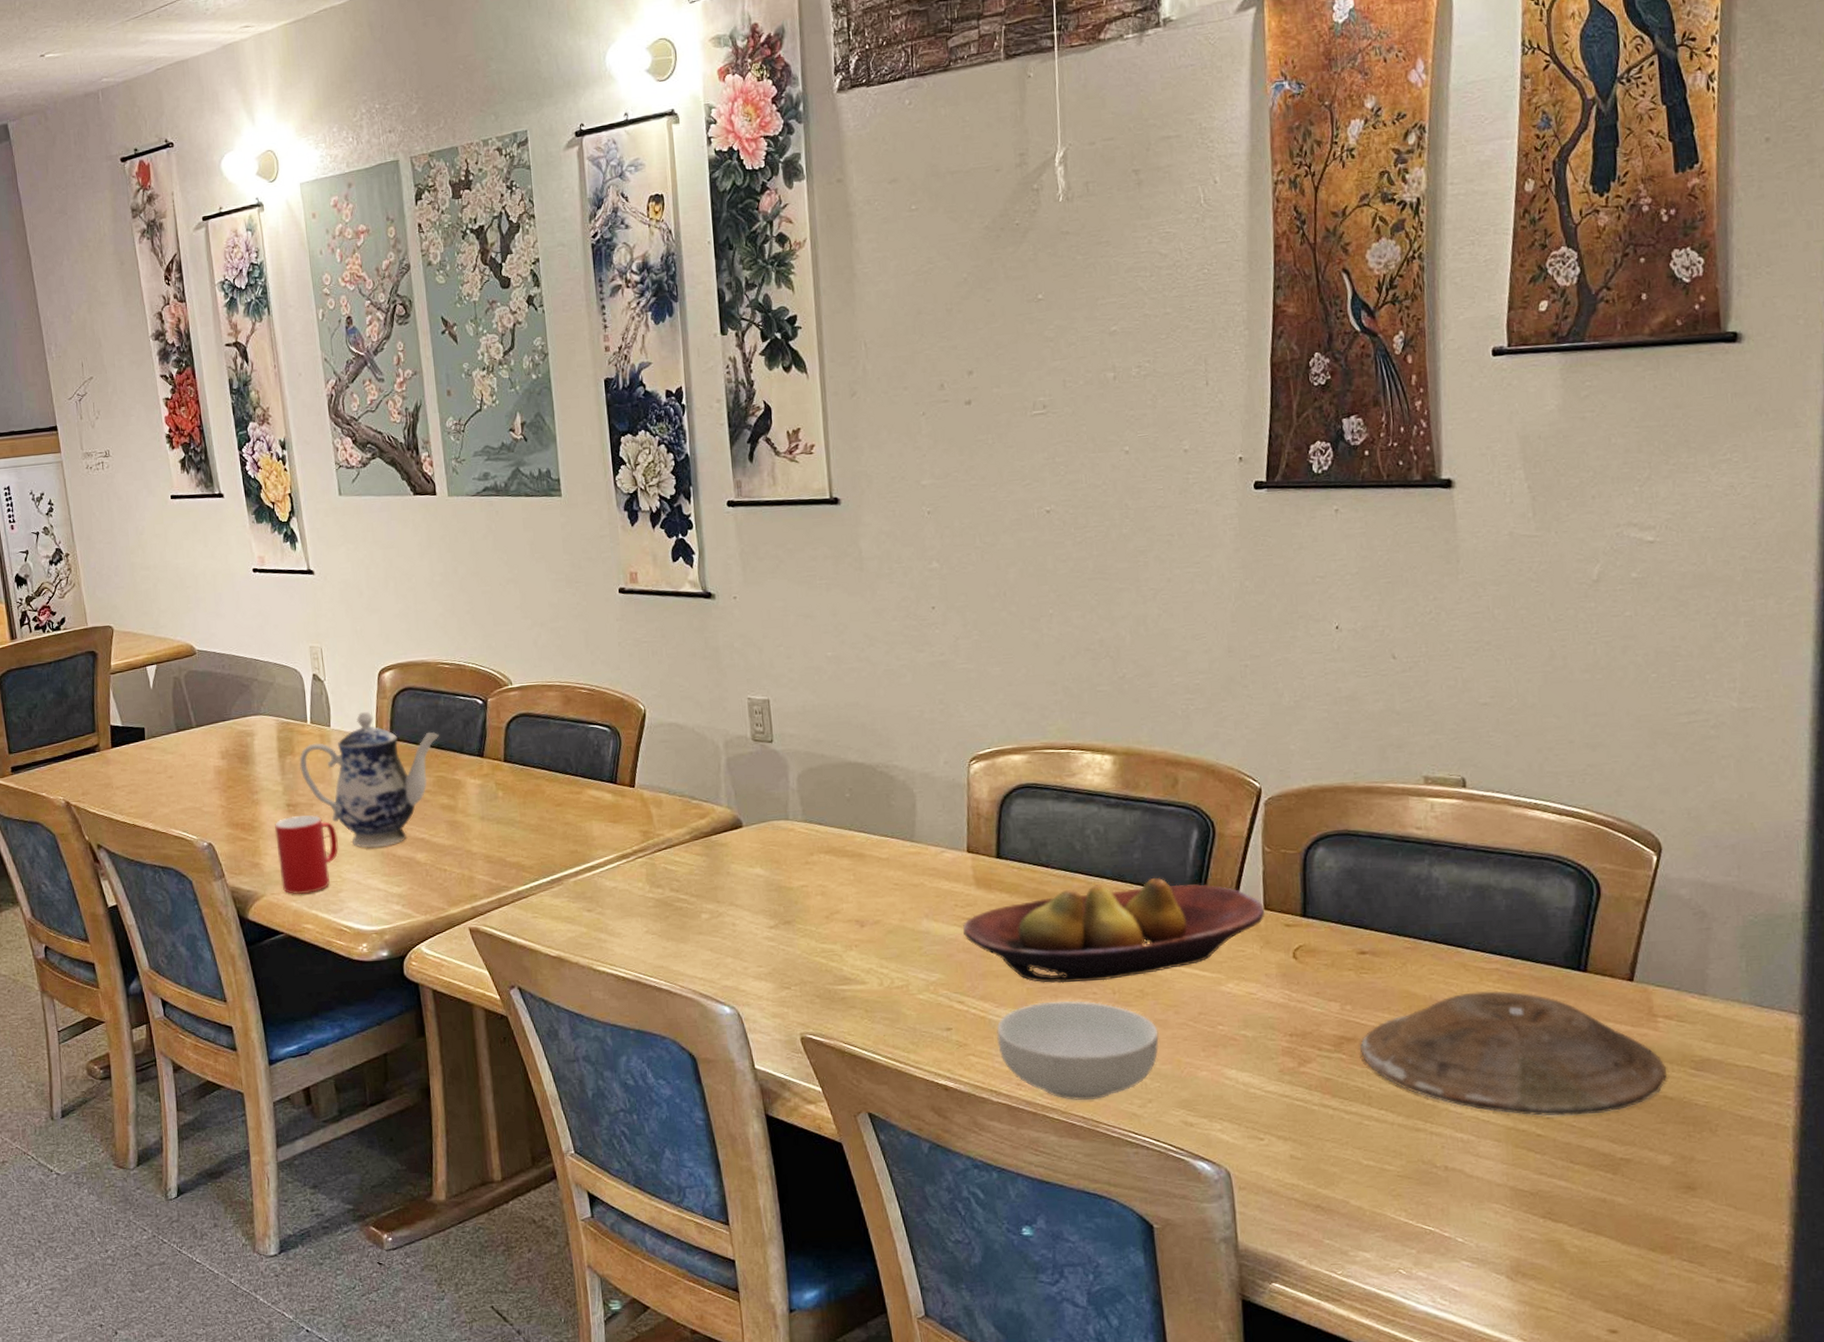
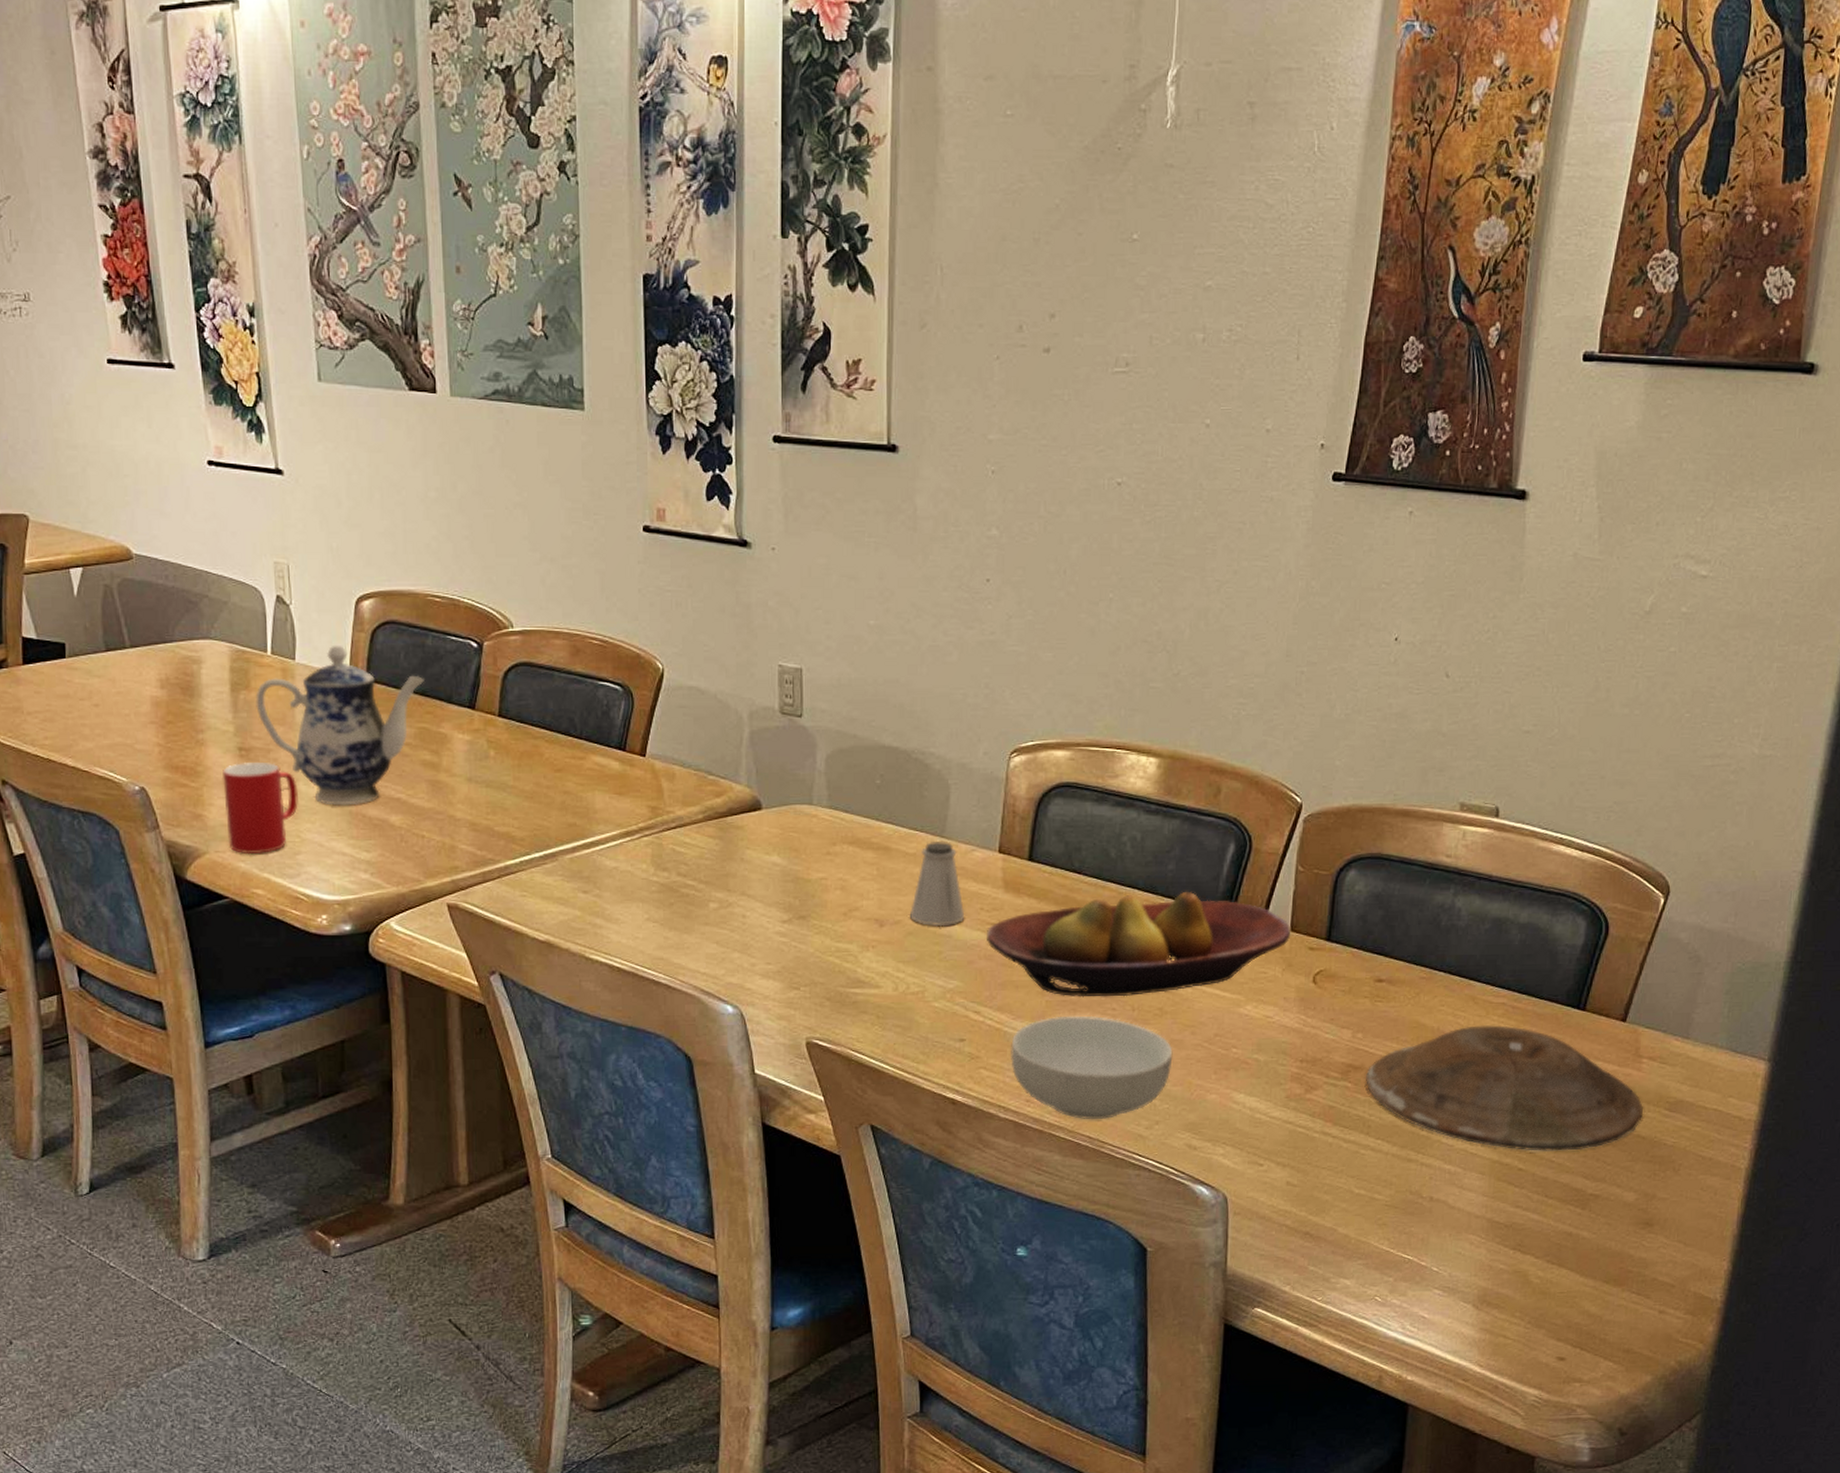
saltshaker: none [887,845,941,924] -> present [909,842,965,927]

